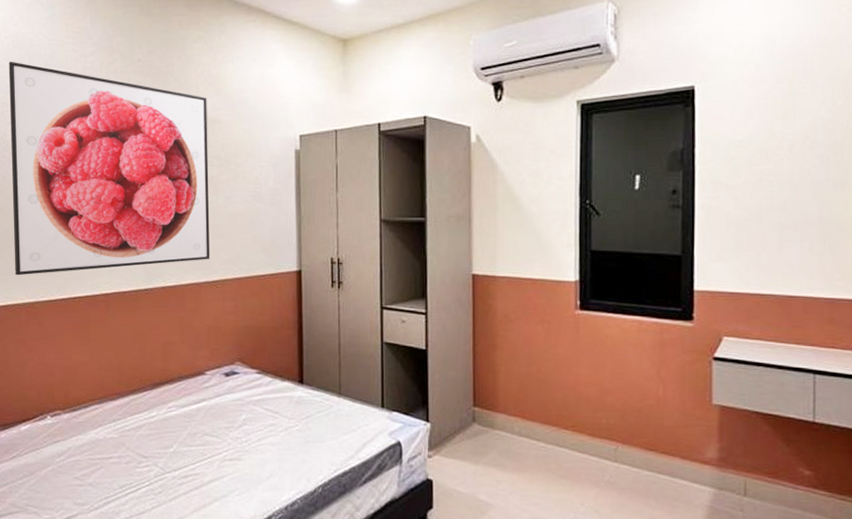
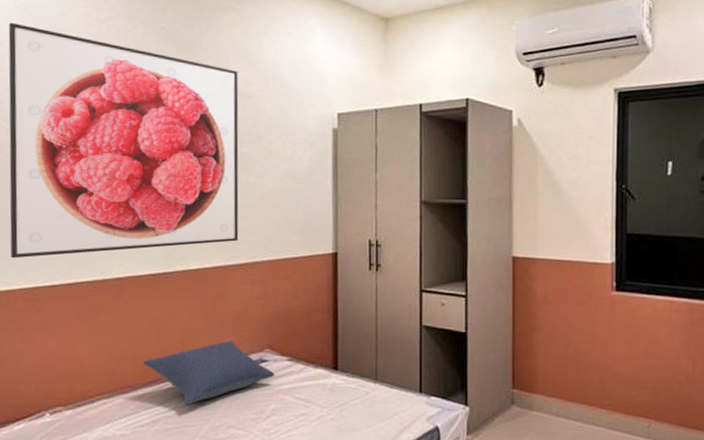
pillow: none [128,353,245,413] -> present [143,340,275,405]

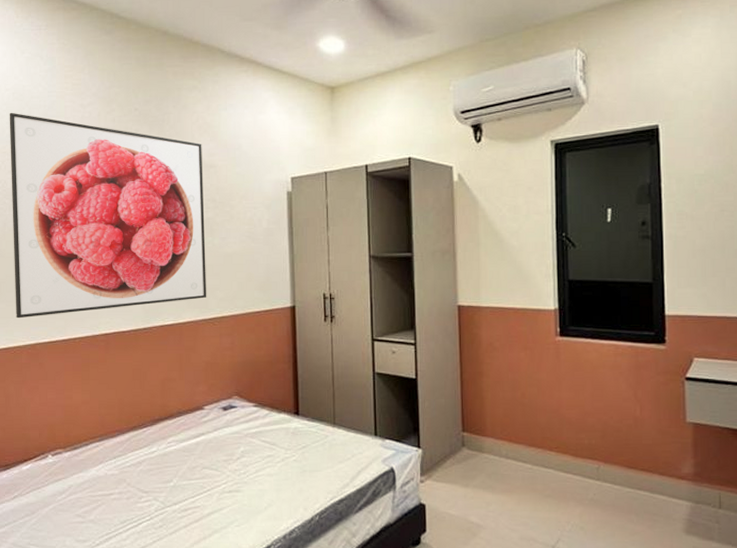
pillow: present [143,340,275,405] -> none [128,388,243,448]

